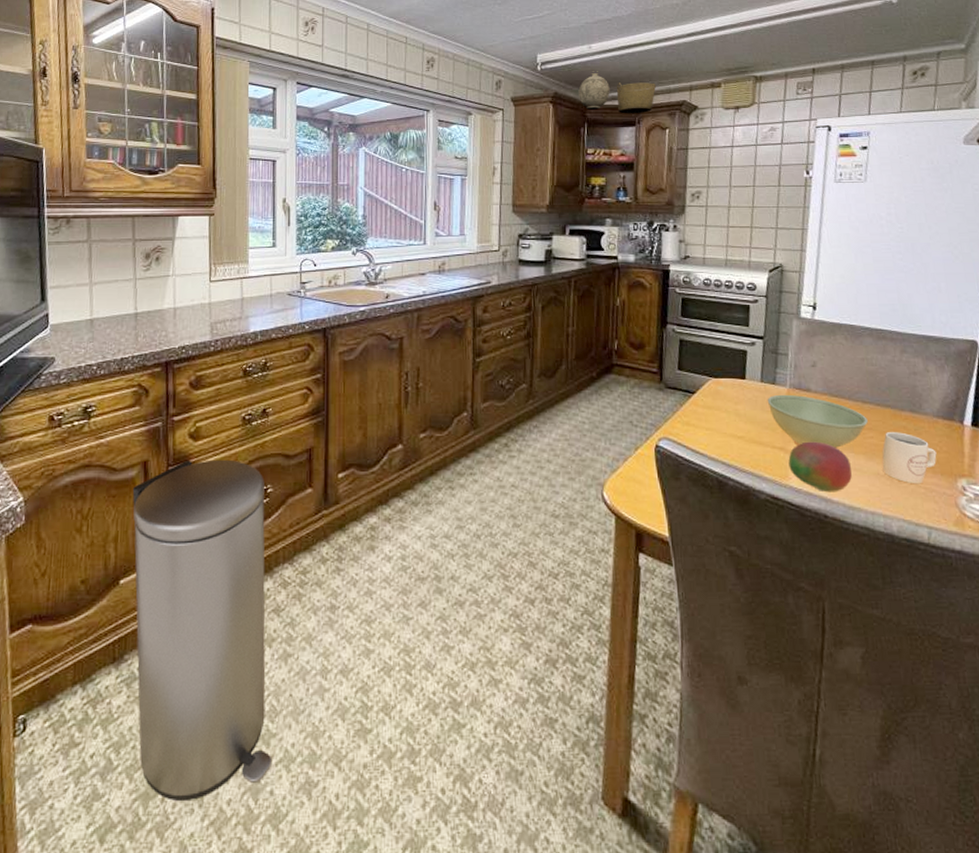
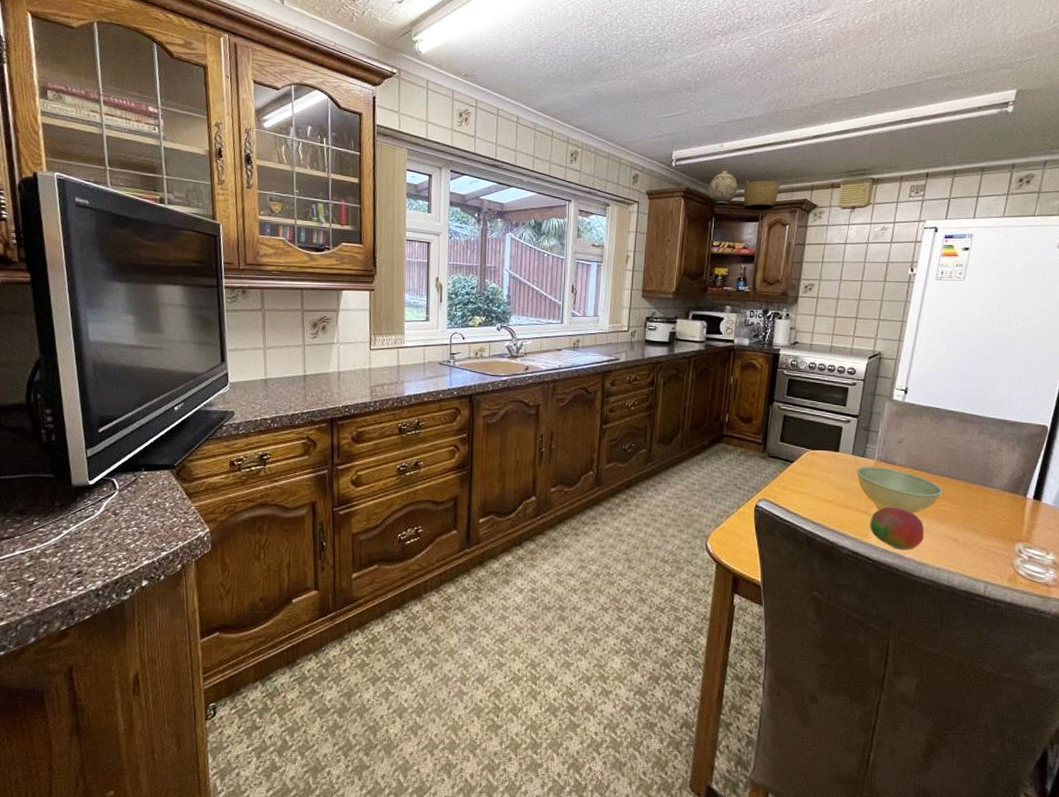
pedal bin: present [132,459,273,801] -> none [302,502,419,774]
mug: present [881,432,937,484] -> none [951,502,1000,546]

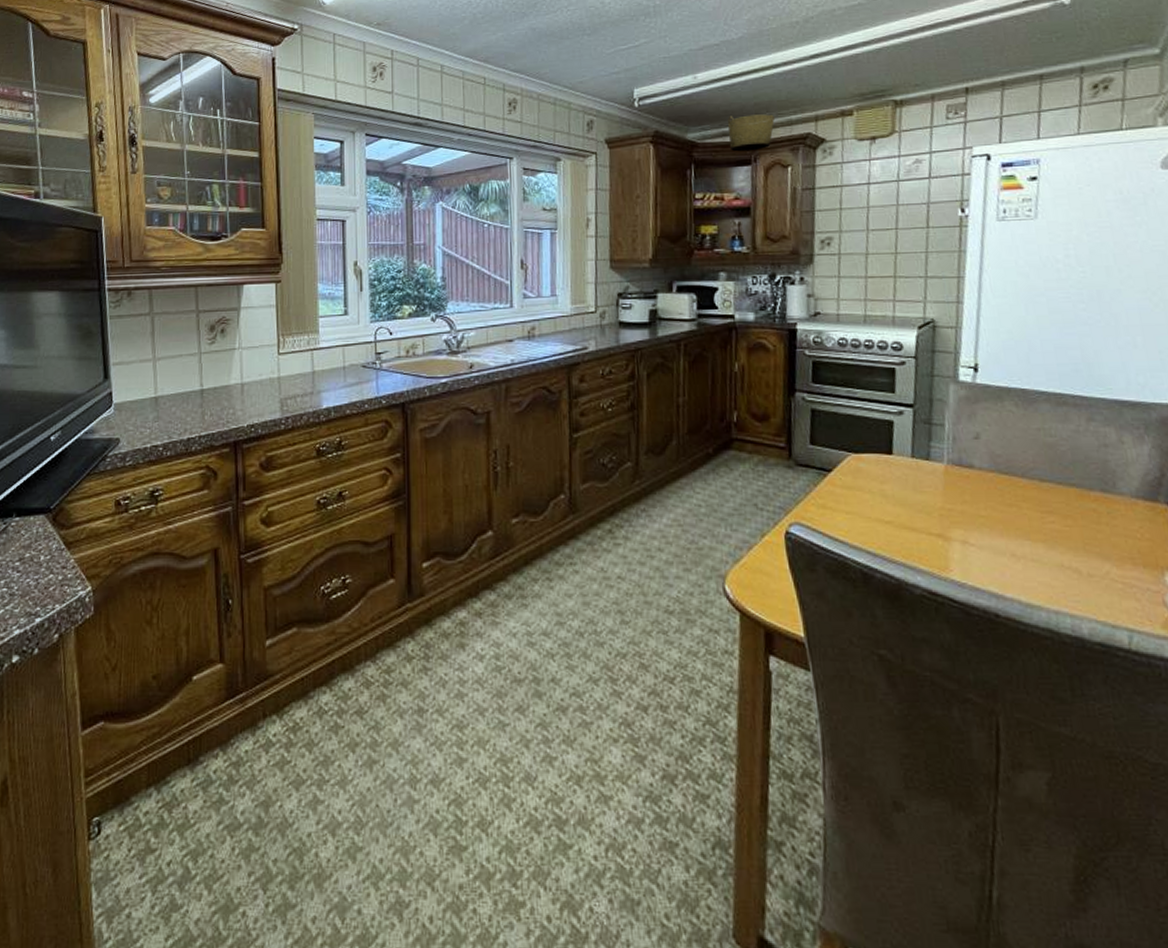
decorative vase: present [708,168,738,206] -> none [683,104,720,150]
bowl: present [856,466,943,513] -> none [920,471,1047,535]
fruit: present [870,507,924,551] -> none [948,527,1029,587]

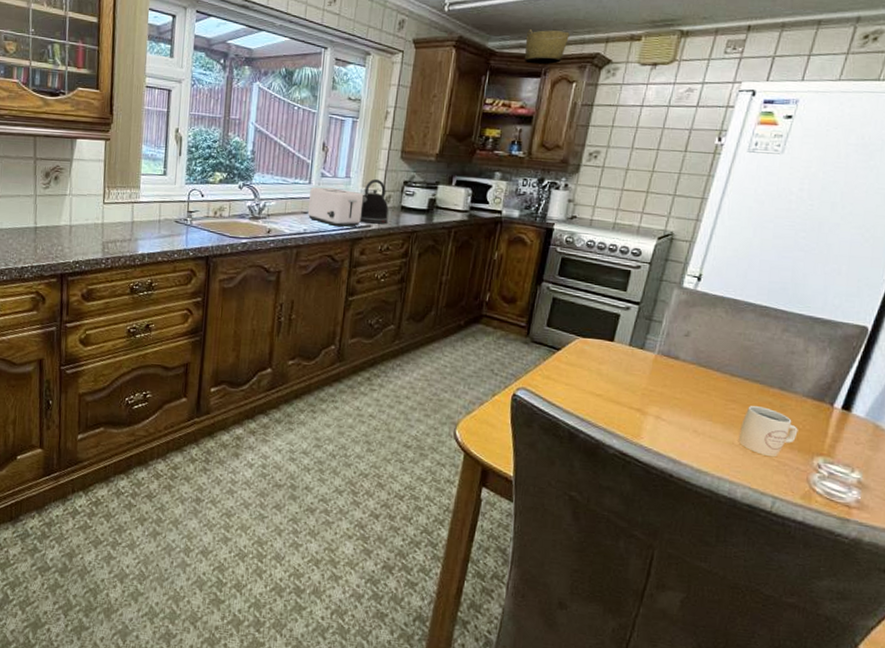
toaster: none [512,309,575,352] -> present [307,187,364,227]
kettle: none [573,294,607,345] -> present [360,178,389,224]
mug: none [1065,516,1137,578] -> present [738,406,798,458]

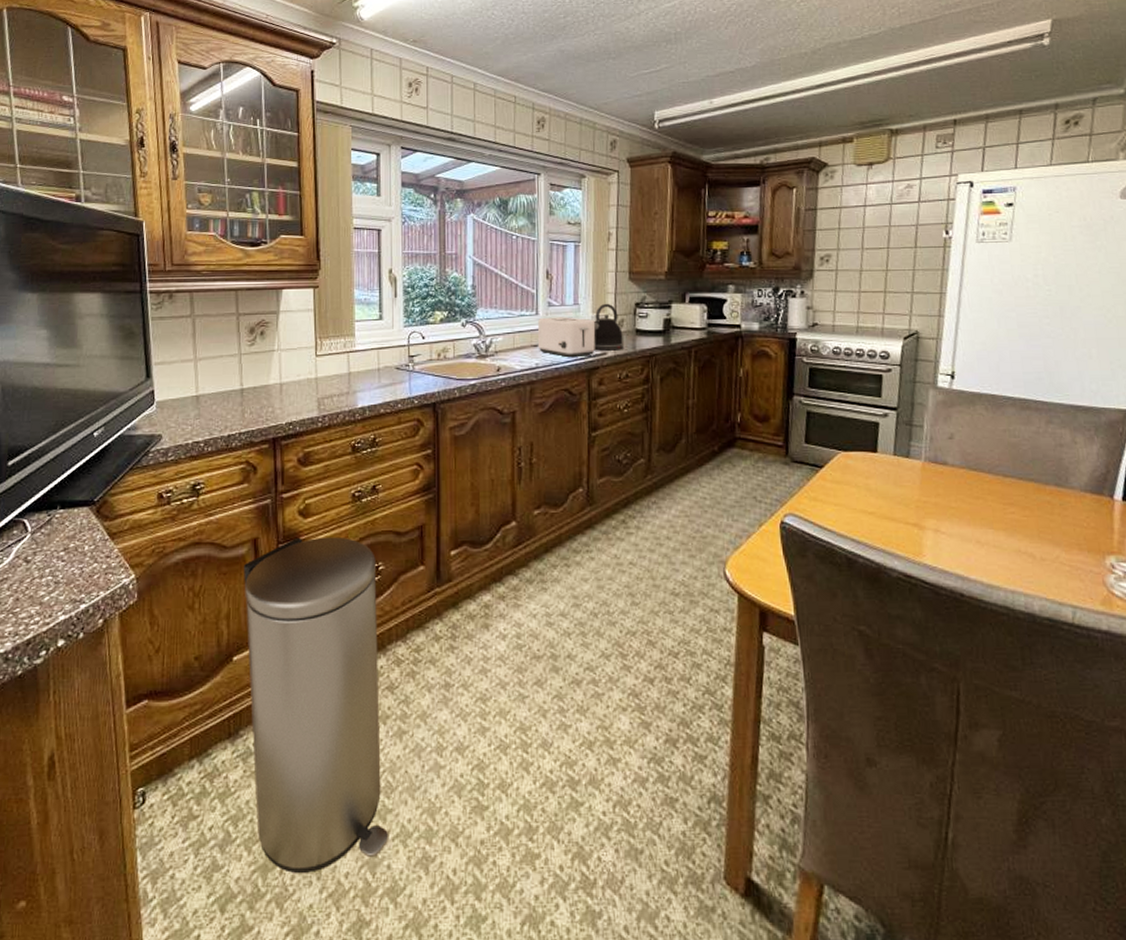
pedal bin: none [29,362,145,634] -> present [243,536,389,873]
basket: present [524,29,569,65] -> none [739,139,782,173]
mug: present [738,406,798,458] -> none [1023,507,1084,562]

